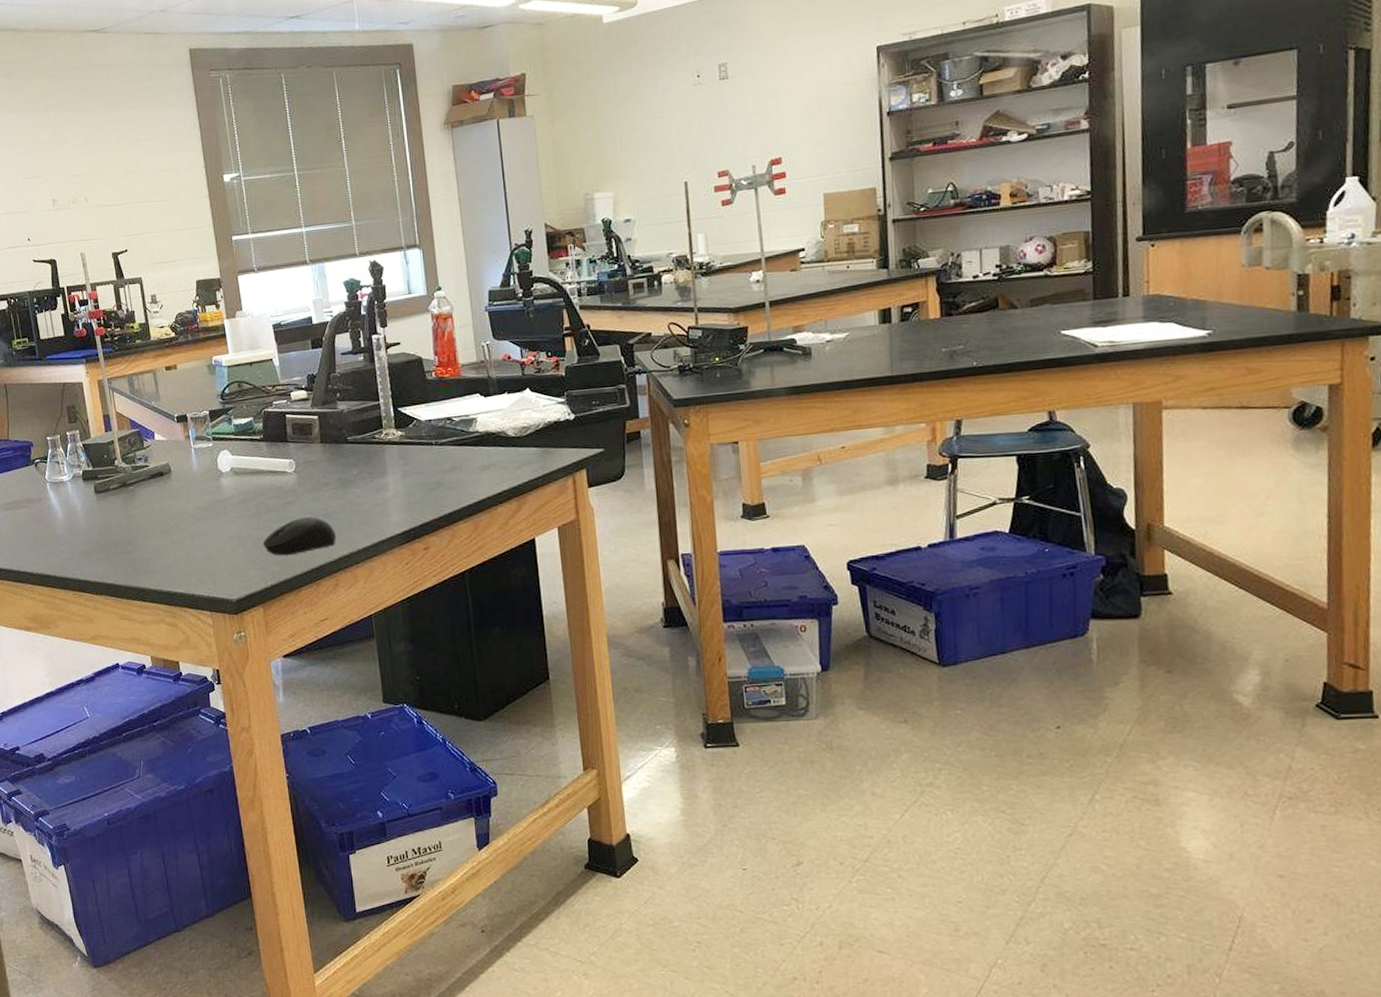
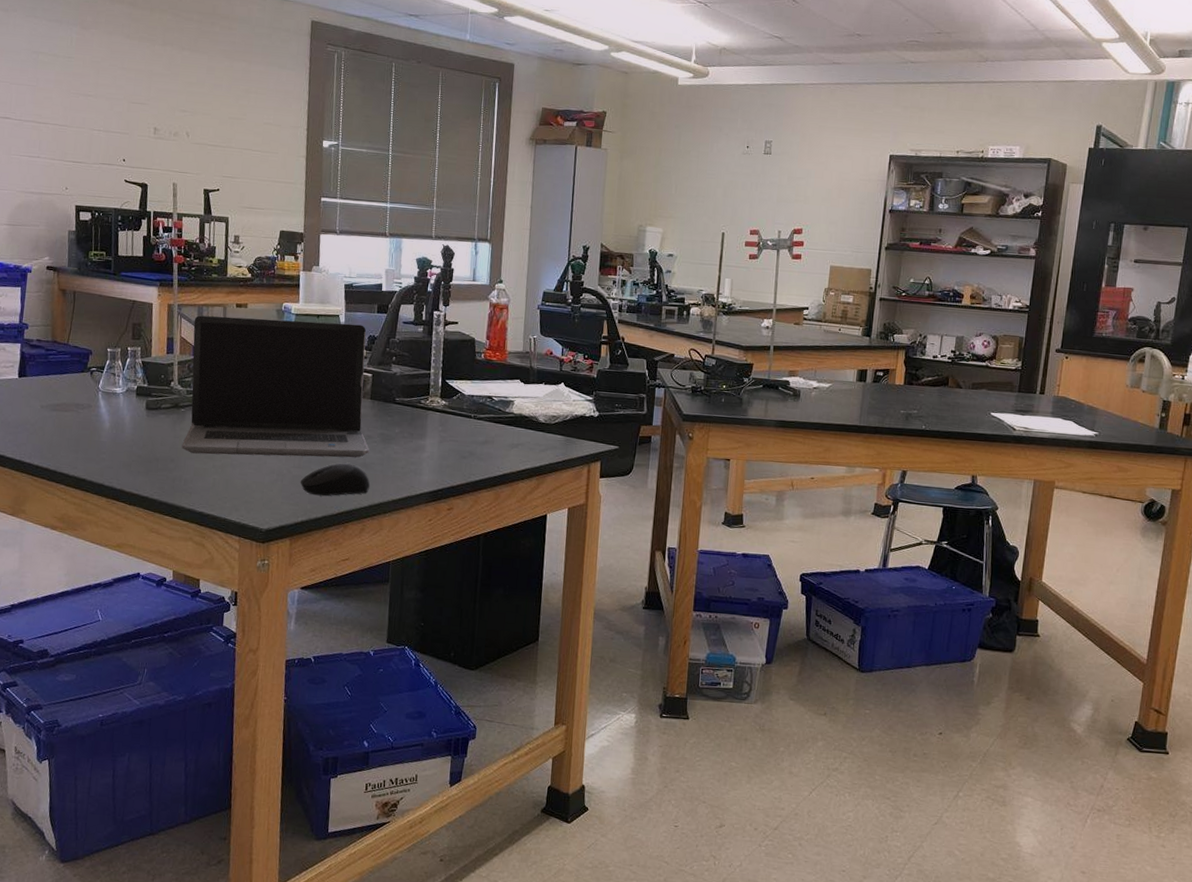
laptop computer: none [126,364,330,531] -> present [181,315,370,458]

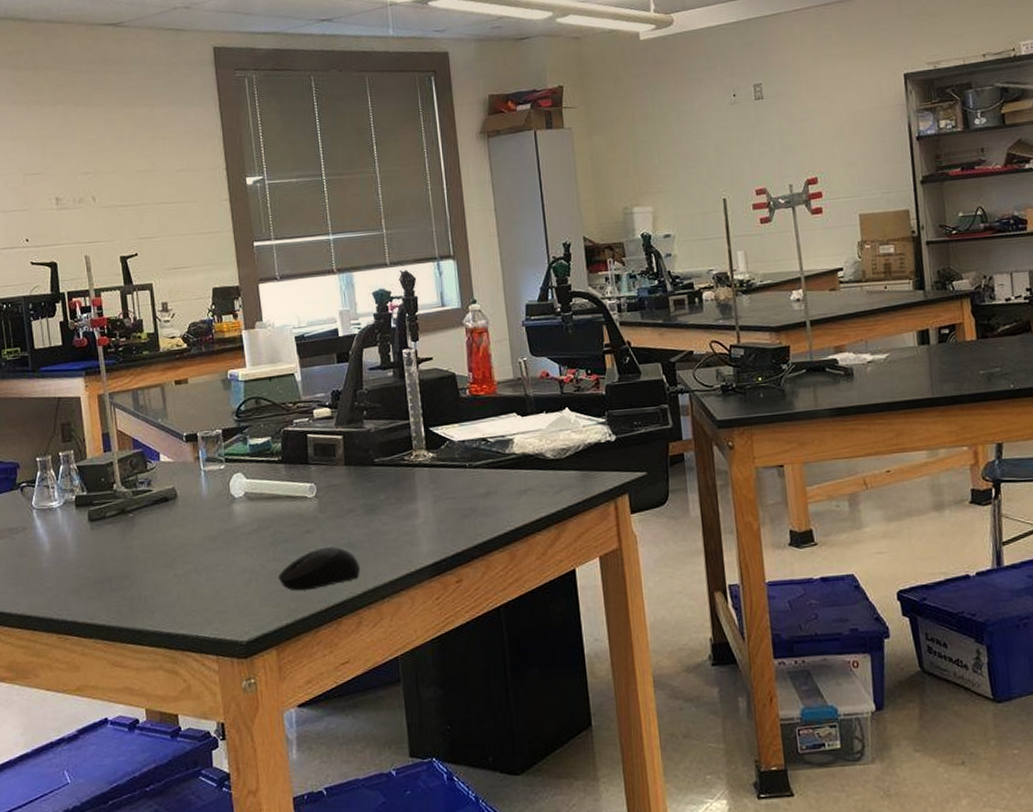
laptop computer: present [181,315,370,458] -> none [129,380,354,564]

